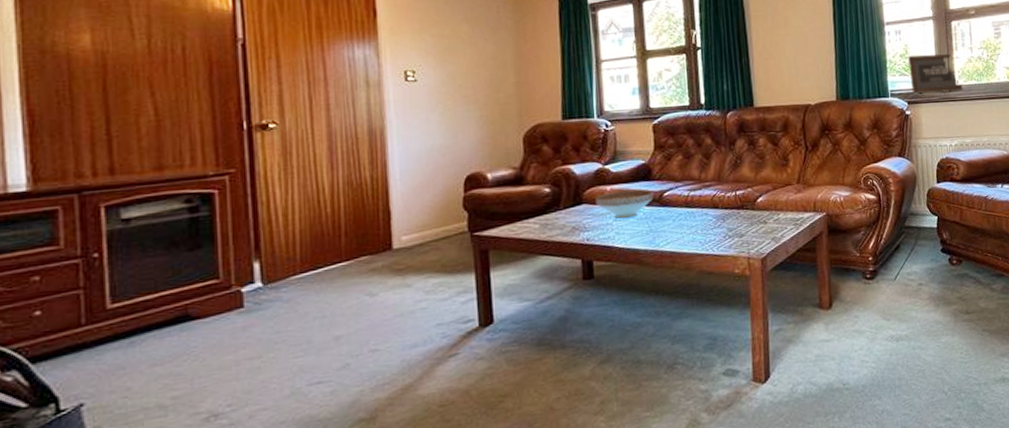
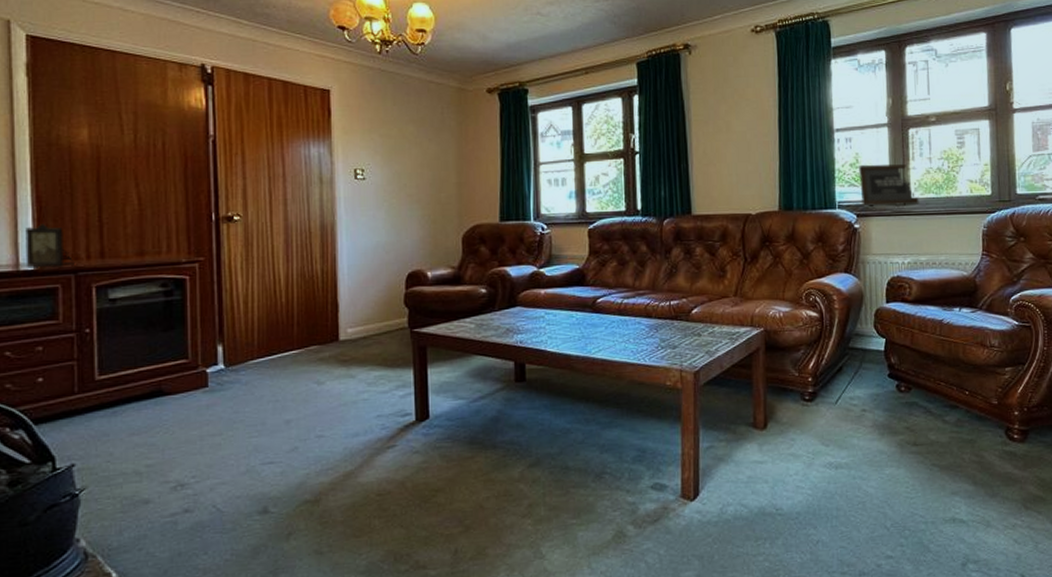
photo frame: none [14,140,77,189] -> present [26,224,74,268]
decorative bowl: present [595,189,654,220] -> none [529,294,587,324]

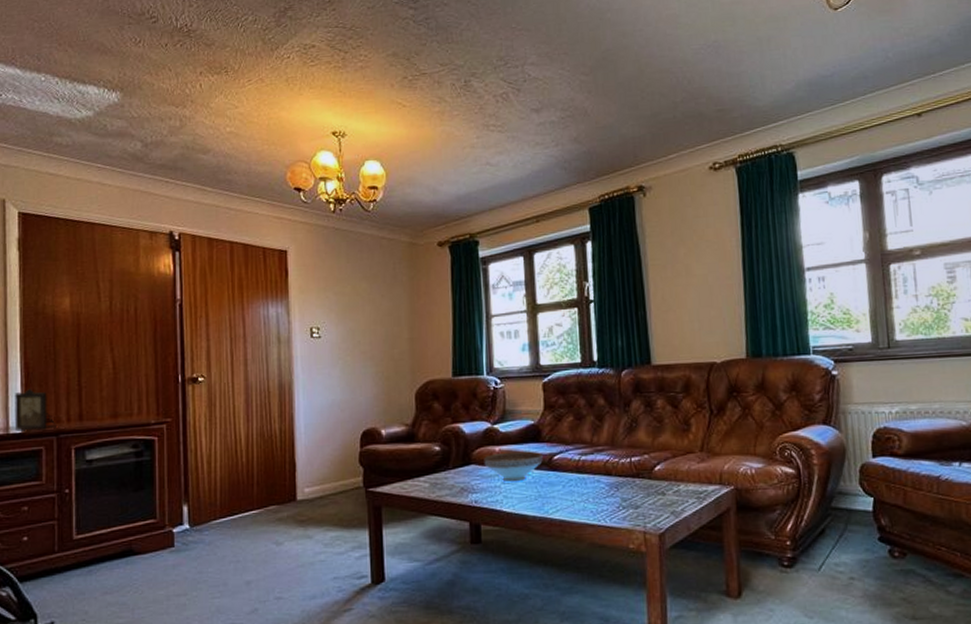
decorative bowl: none [529,294,587,324] -> present [484,451,543,483]
picture frame: present [859,164,919,206] -> none [834,303,906,351]

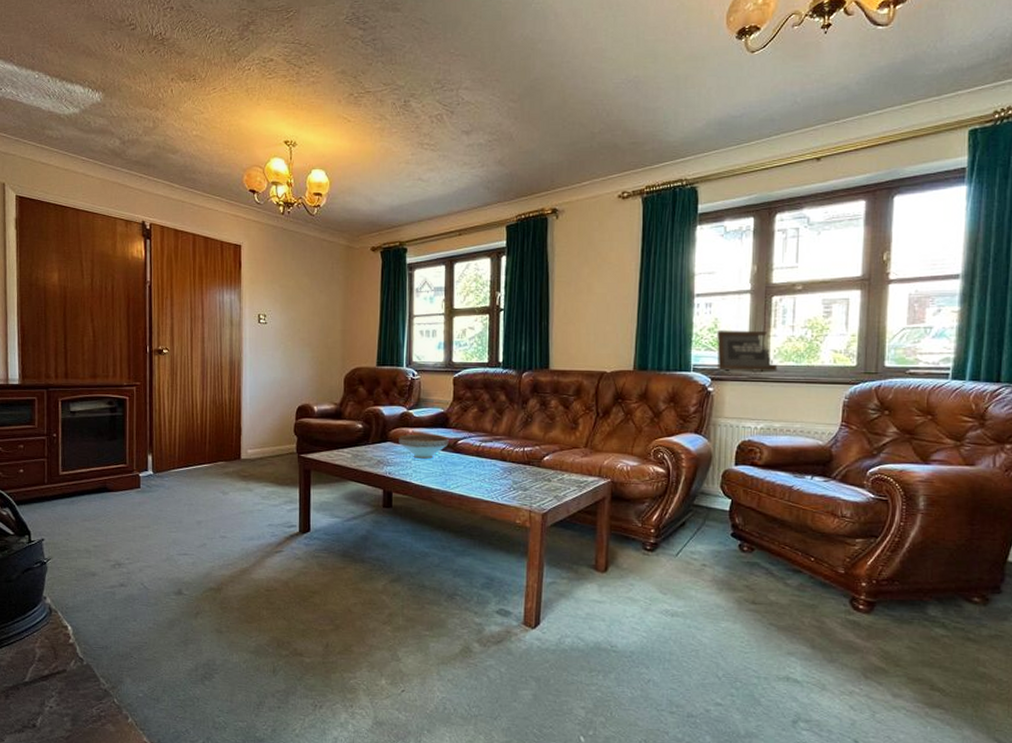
photo frame: present [14,389,56,431] -> none [13,348,47,383]
picture frame: none [834,303,906,351] -> present [717,330,778,372]

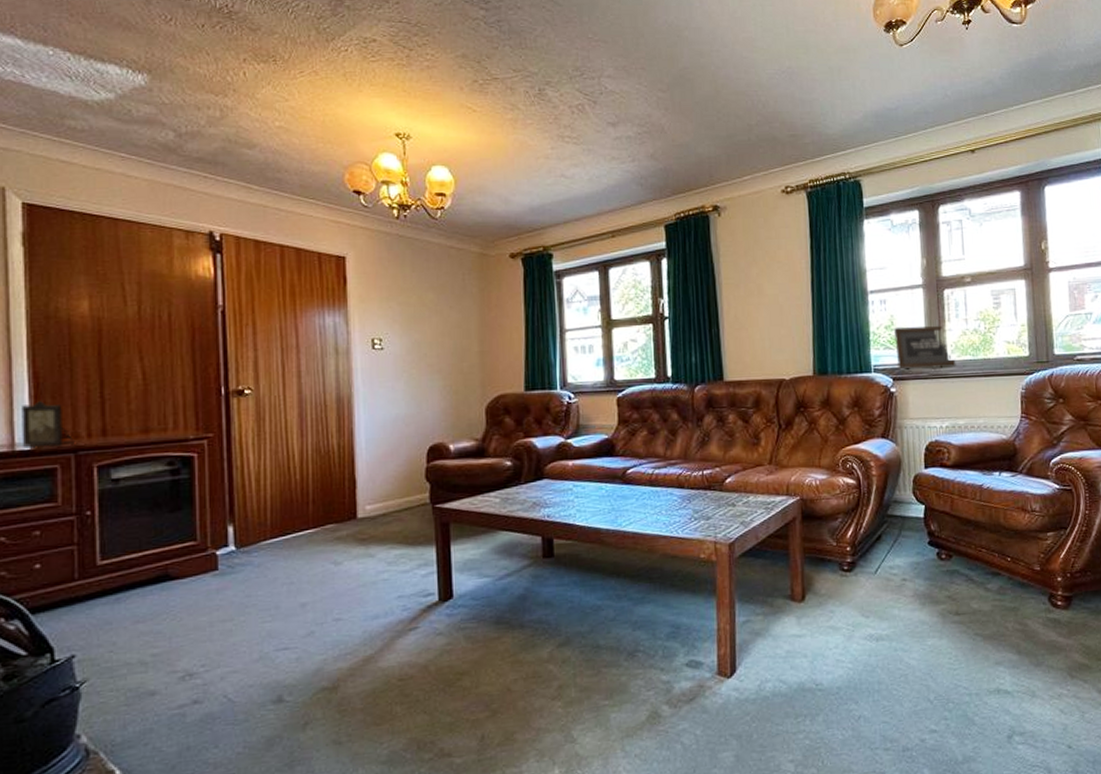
photo frame: none [13,348,47,383] -> present [22,401,74,448]
decorative bowl: present [399,434,449,460] -> none [557,465,617,497]

